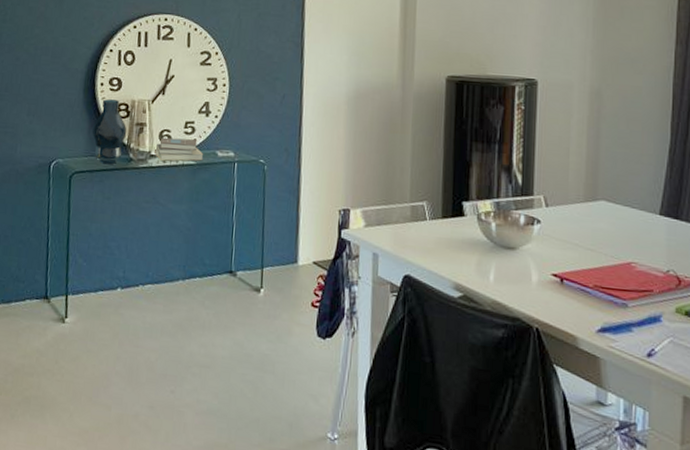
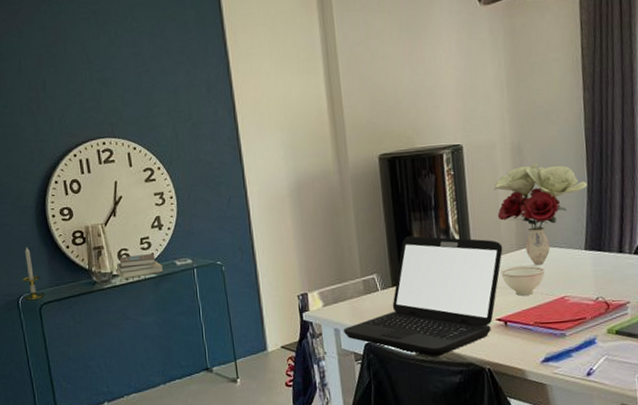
candle: none [56,111,77,167] -> present [22,247,44,301]
vase: present [91,99,127,165] -> none [52,228,87,292]
laptop: none [383,167,568,304] -> present [344,236,503,356]
bowl: none [563,219,612,254] -> present [501,265,545,296]
flower bouquet: none [566,112,670,224] -> present [494,163,588,266]

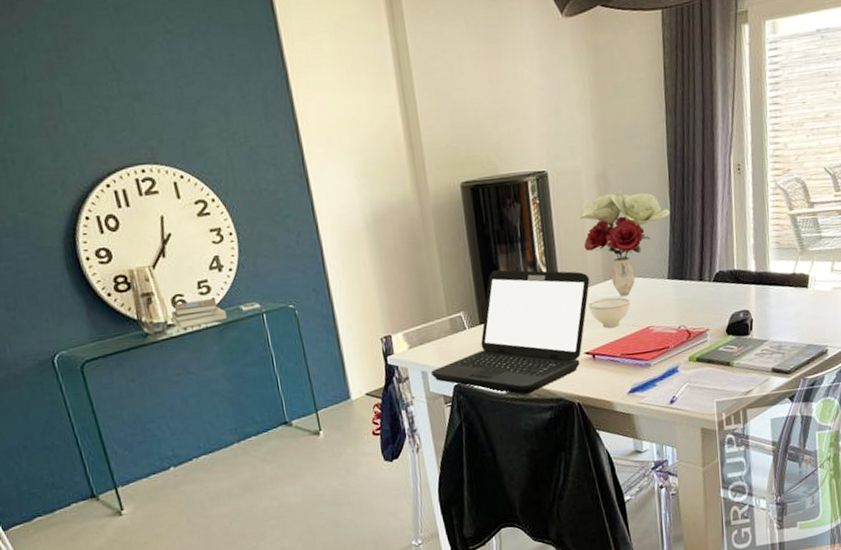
candle: present [22,247,44,301] -> none [55,296,85,359]

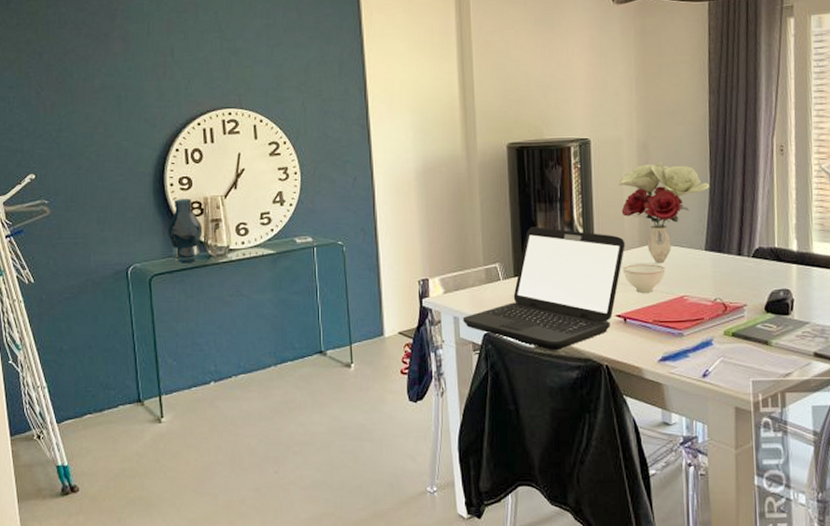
vase: none [90,273,136,346] -> present [166,199,203,264]
books: present [169,299,228,330] -> none [232,230,283,255]

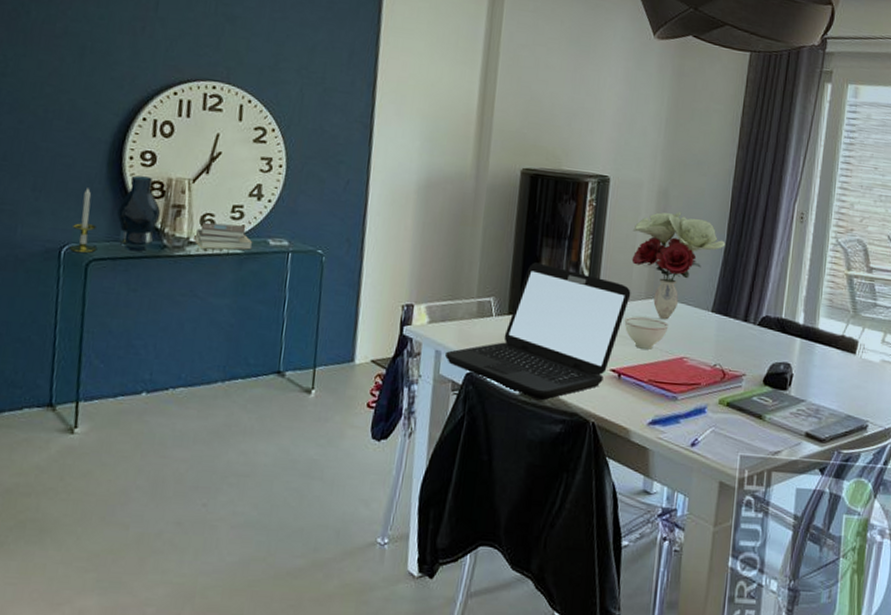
candle: none [134,215,155,271] -> present [69,188,96,254]
books: none [232,230,283,255] -> present [192,222,253,250]

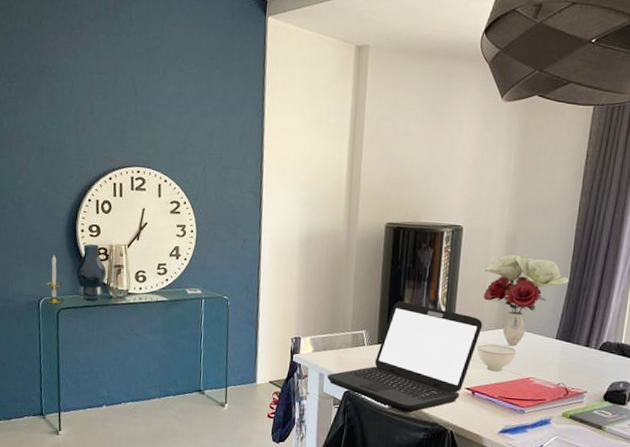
books: present [192,222,253,250] -> none [131,277,175,299]

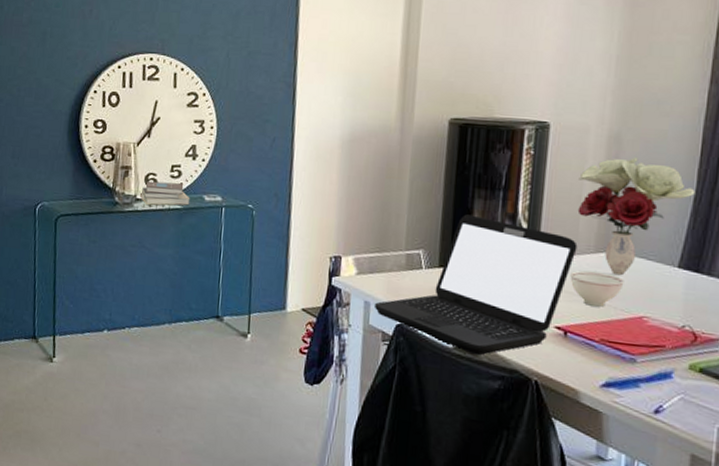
candle: present [45,255,63,304] -> none [42,154,63,210]
vase: present [75,244,107,302] -> none [76,141,112,208]
books: none [131,277,175,299] -> present [139,181,191,206]

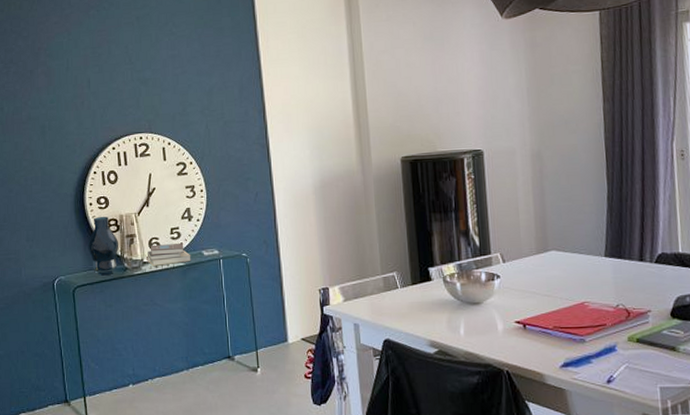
vase: none [76,141,112,208] -> present [87,217,119,276]
laptop: present [375,214,578,355] -> none [363,236,522,355]
bowl: present [570,270,624,307] -> none [520,269,564,299]
flower bouquet: present [577,157,696,276] -> none [513,170,608,271]

